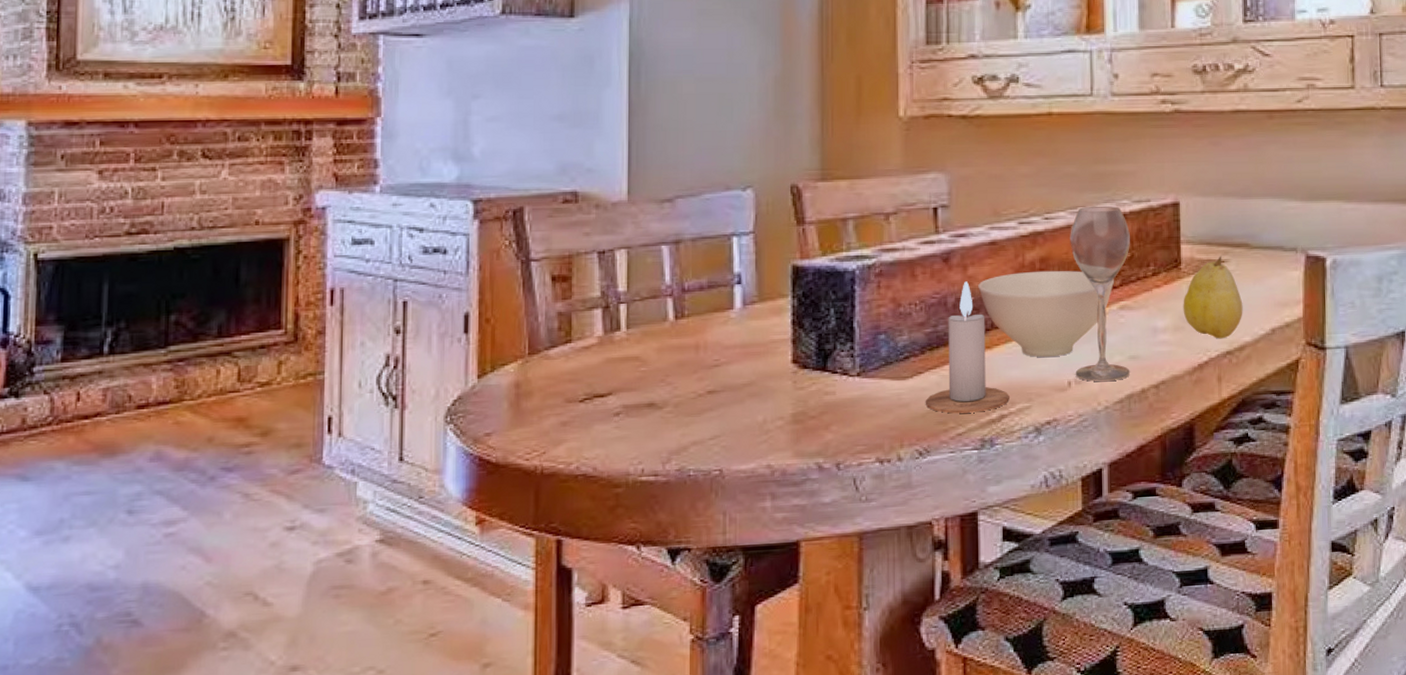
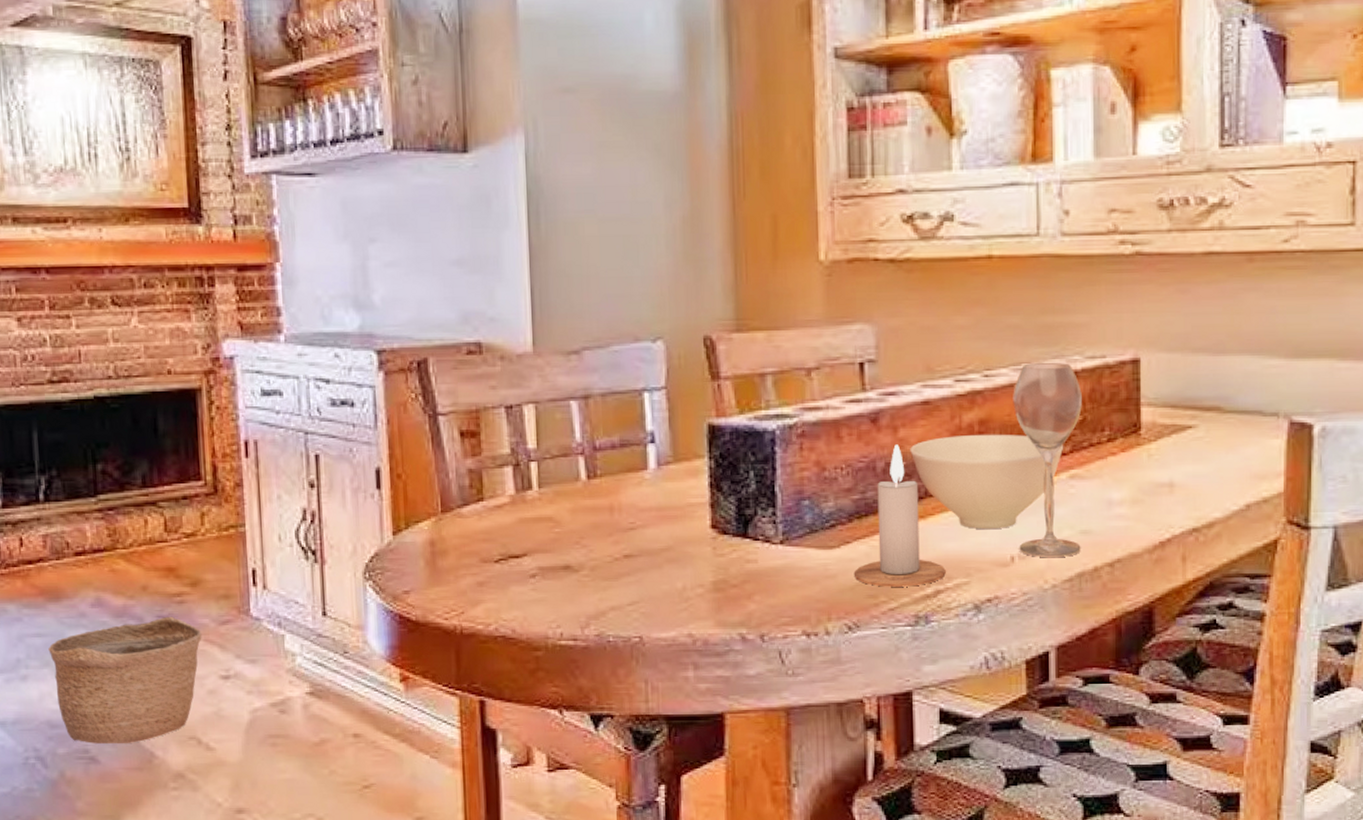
basket: none [97,467,269,606] -> present [48,616,202,744]
fruit: present [1183,256,1243,339] -> none [1142,420,1213,514]

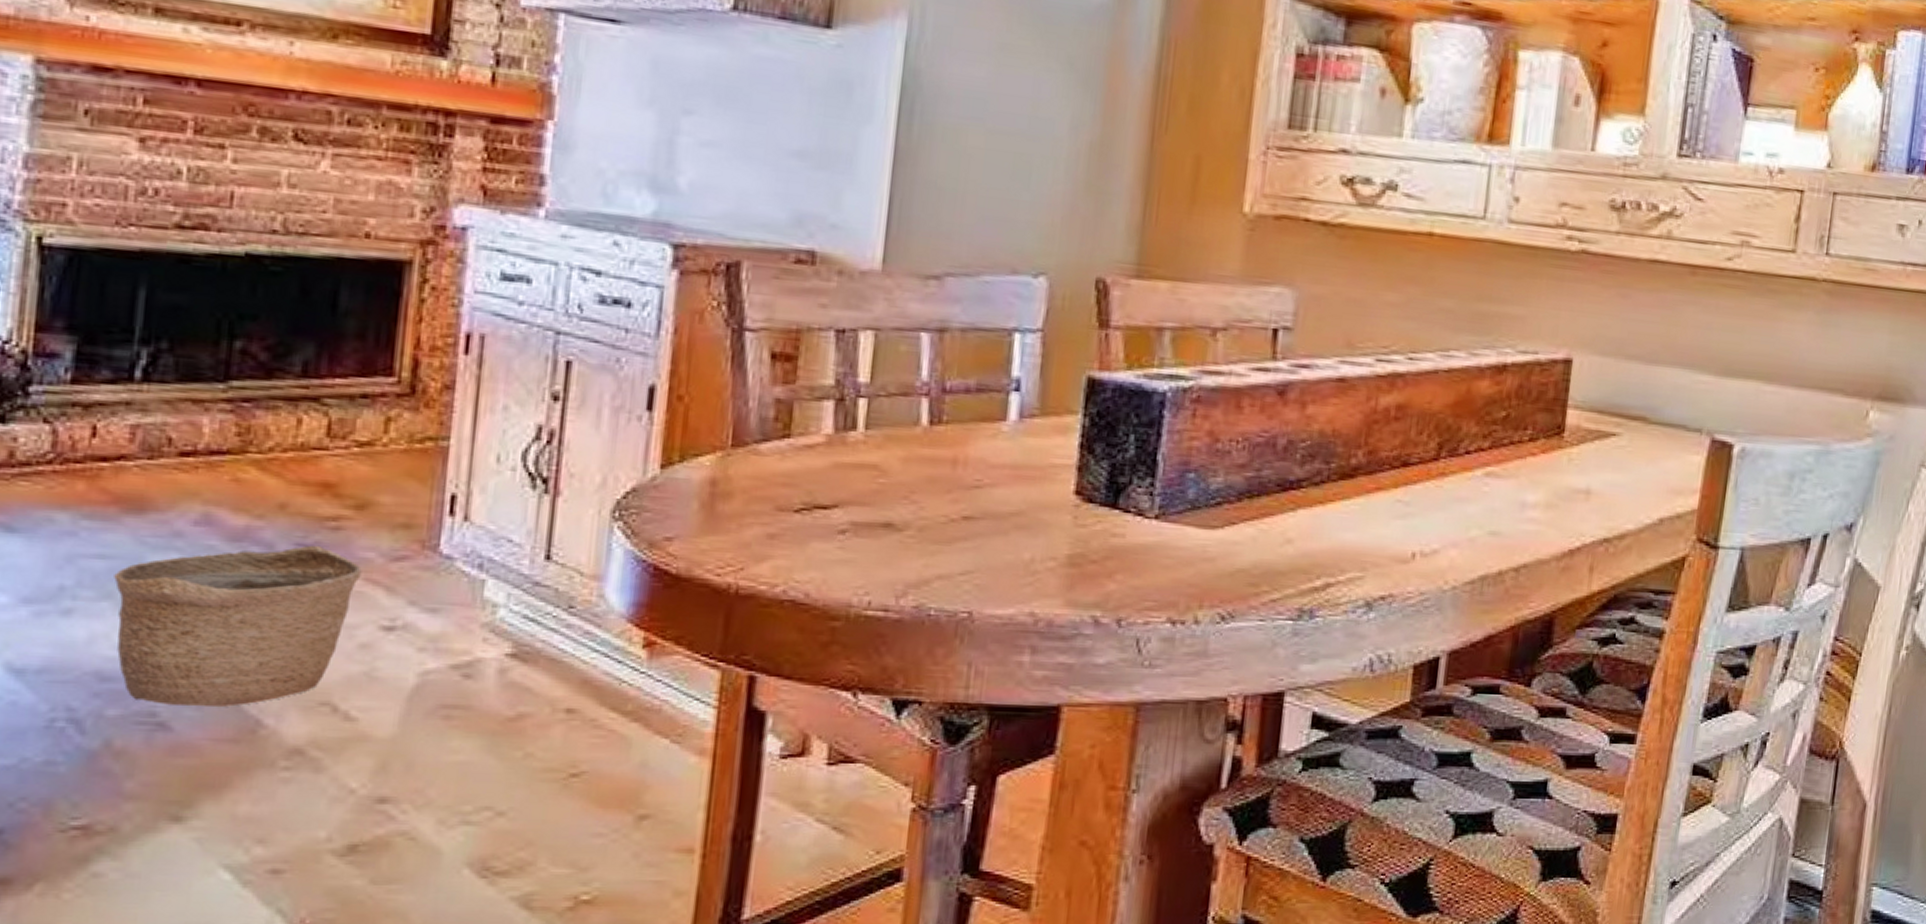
candle: present [853,444,946,587] -> none [1235,421,1340,577]
bowl: present [910,434,1064,529] -> none [1317,418,1484,522]
wineglass: present [1013,363,1082,558] -> none [1422,351,1509,558]

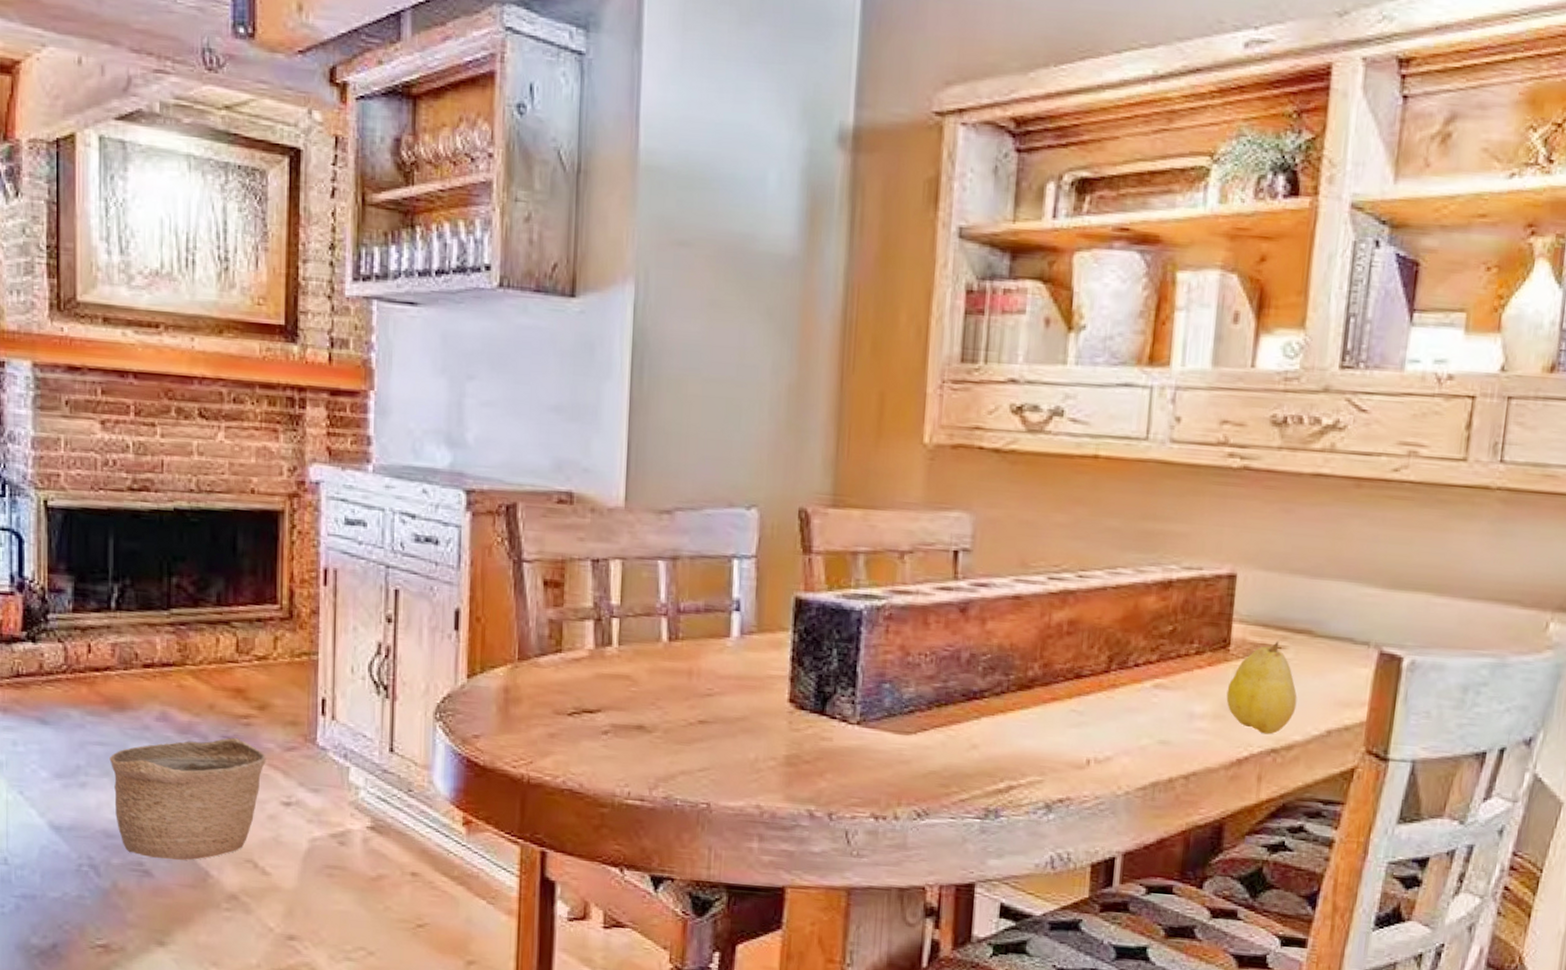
fruit: none [1559,427,1631,524] -> present [1226,641,1297,735]

